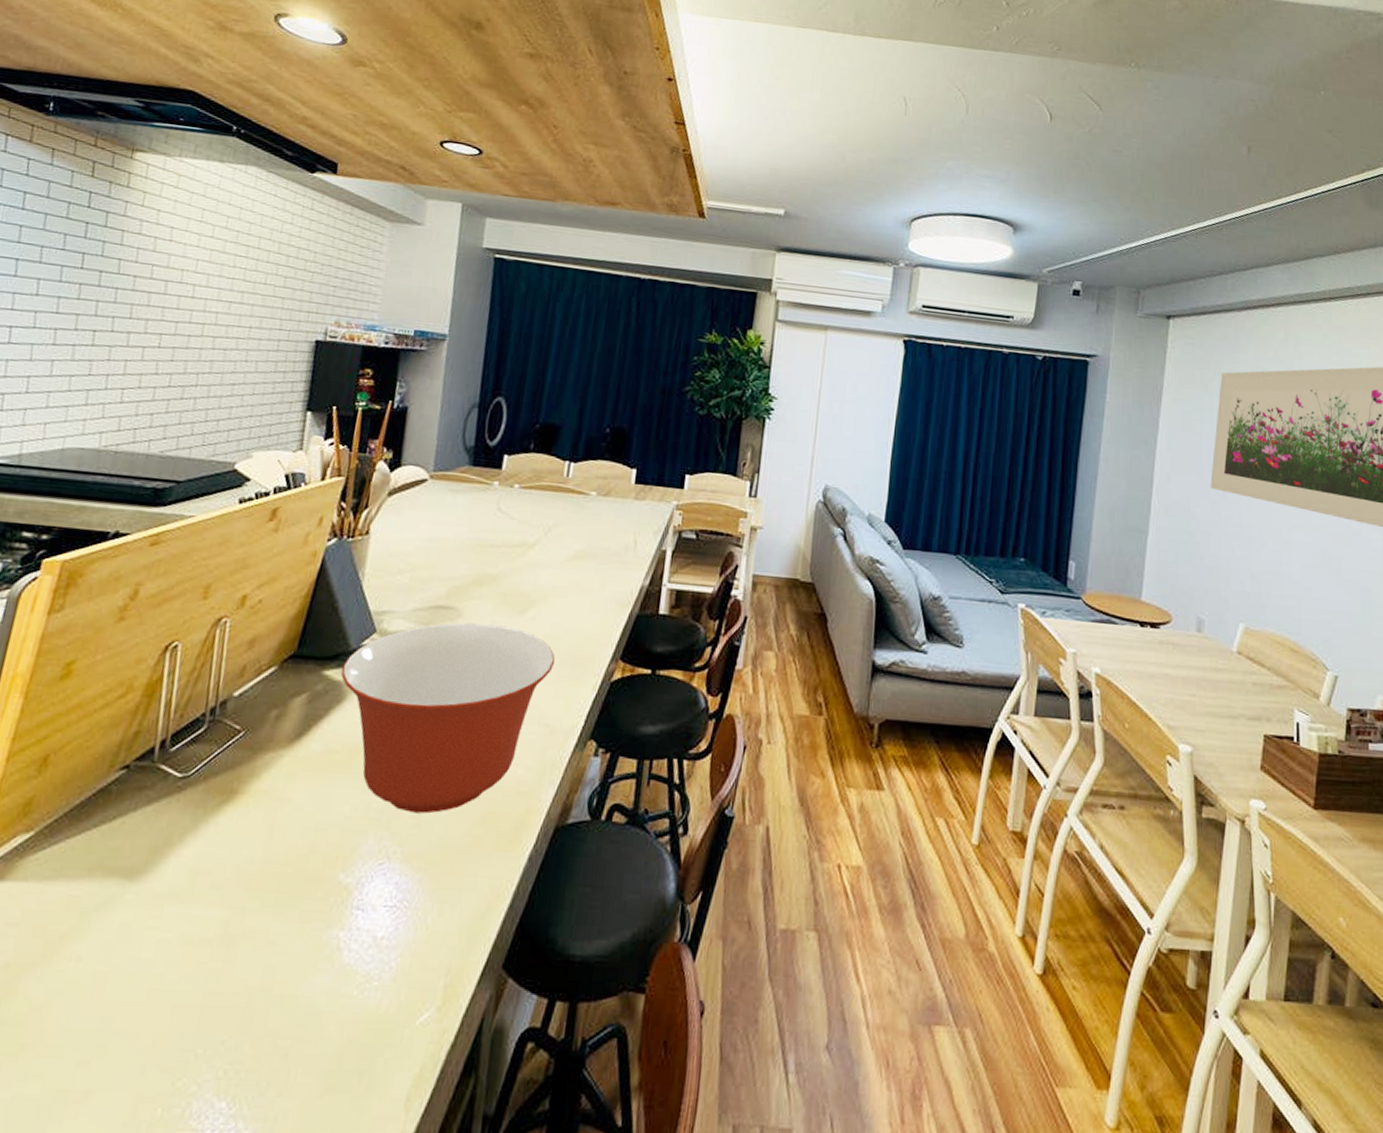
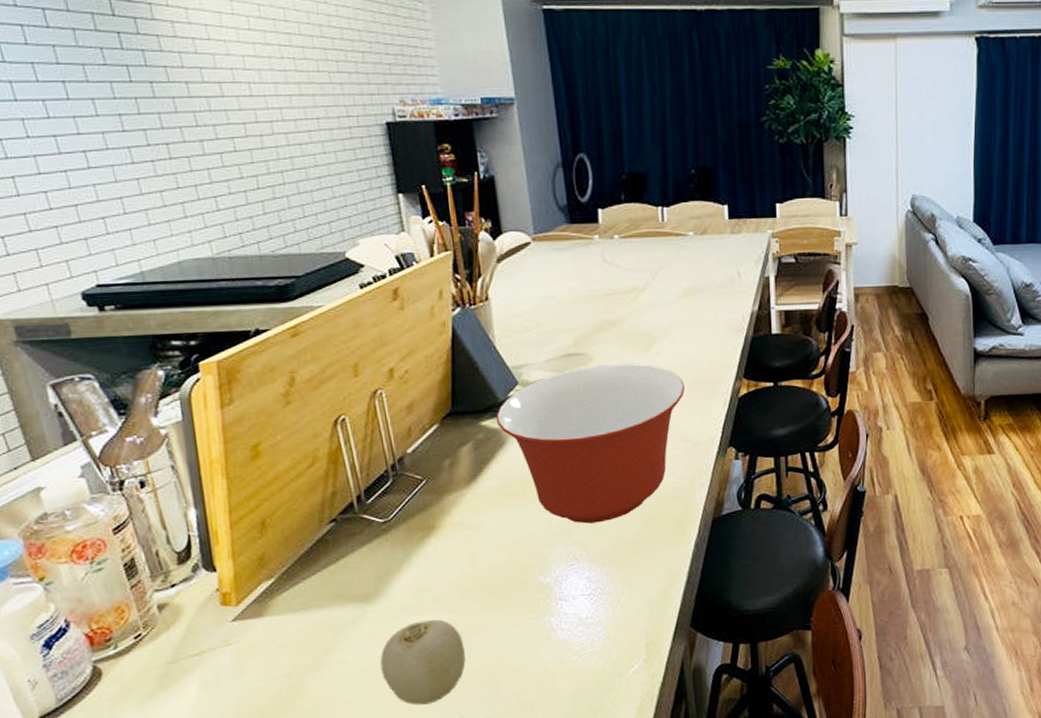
fruit: none [117,913,229,1033] -> present [380,619,466,705]

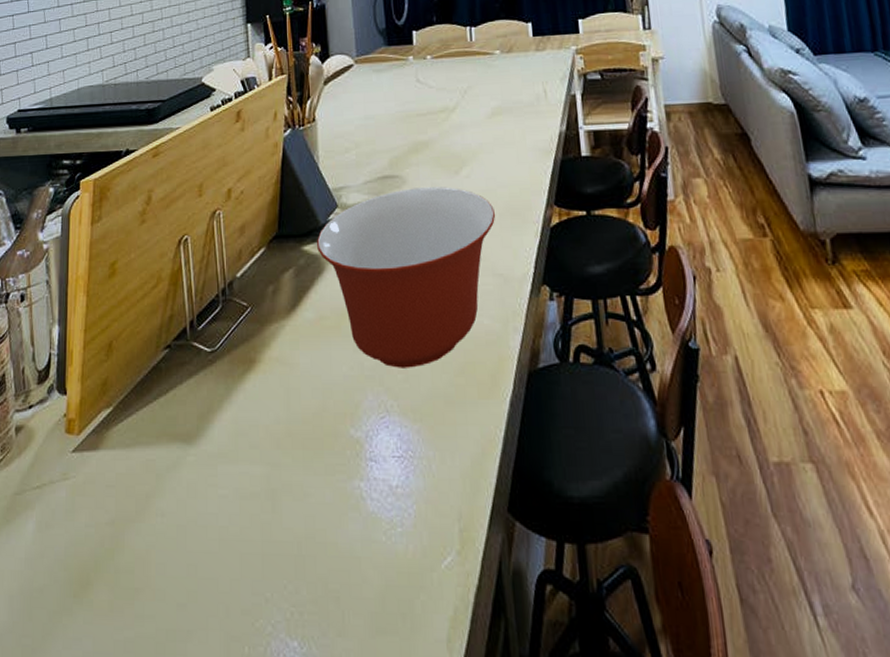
fruit: present [380,619,466,705] -> none [195,471,275,579]

